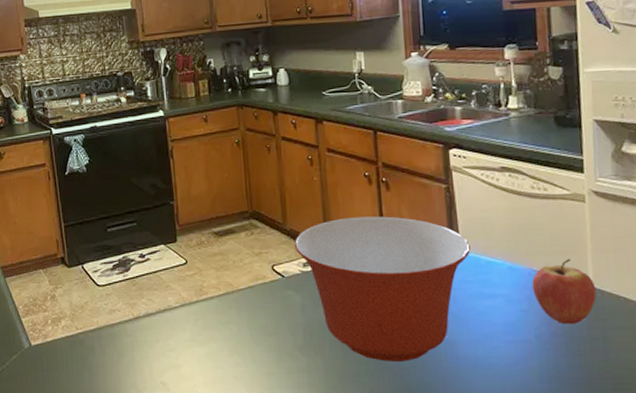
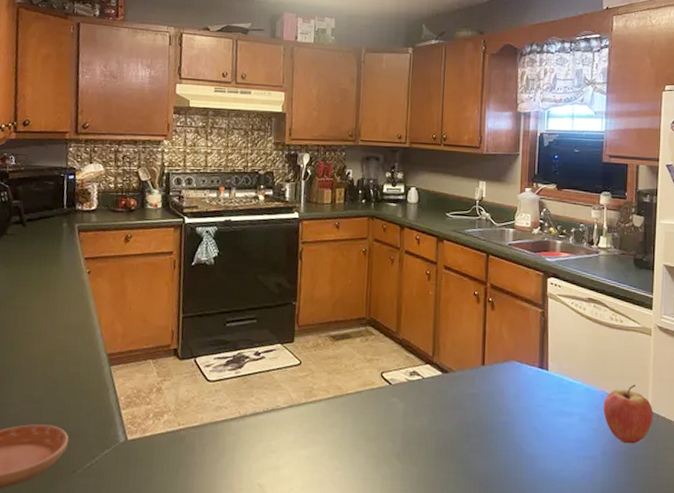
mixing bowl: present [294,216,471,361] -> none [404,332,556,472]

